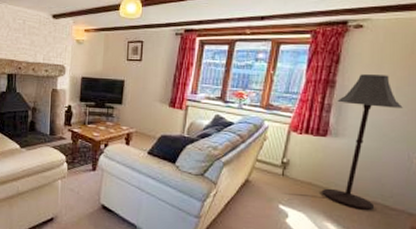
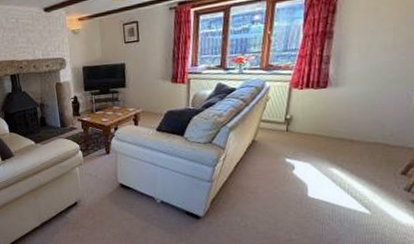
floor lamp: present [321,74,403,210] -> none [325,17,401,152]

